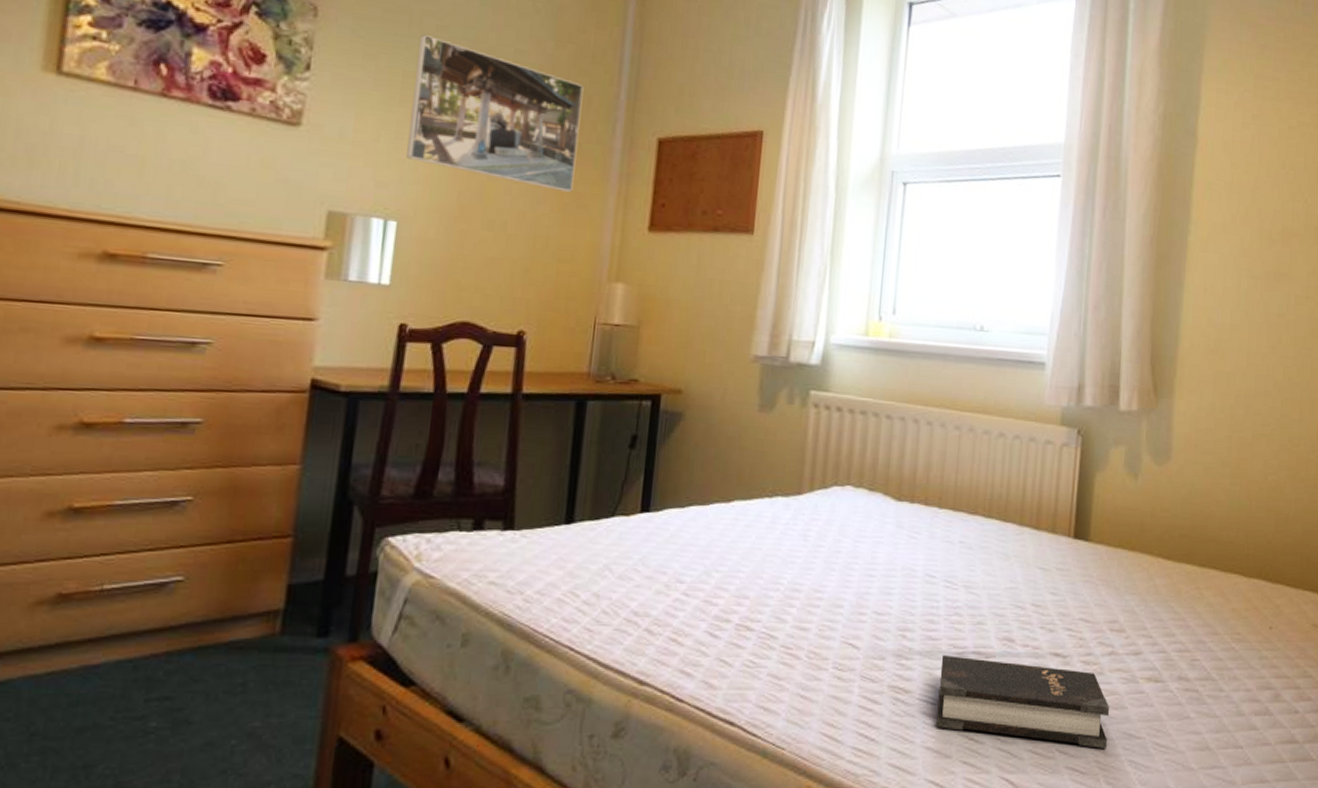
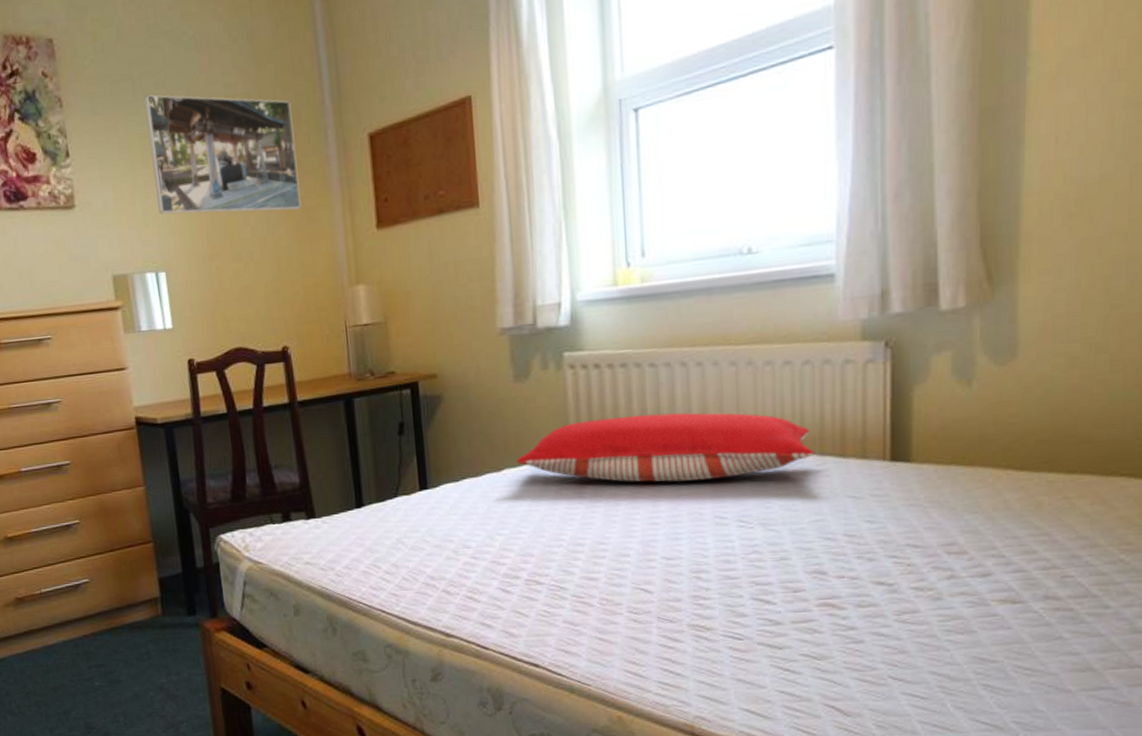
pillow: none [747,461,1015,537] -> present [516,412,815,483]
hardback book: present [936,655,1110,748] -> none [743,592,954,674]

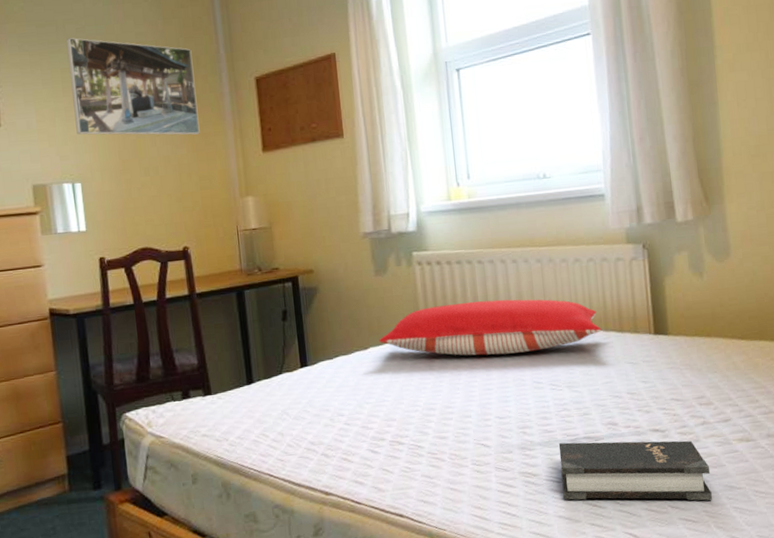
hardback book: none [743,592,954,674] -> present [558,440,713,501]

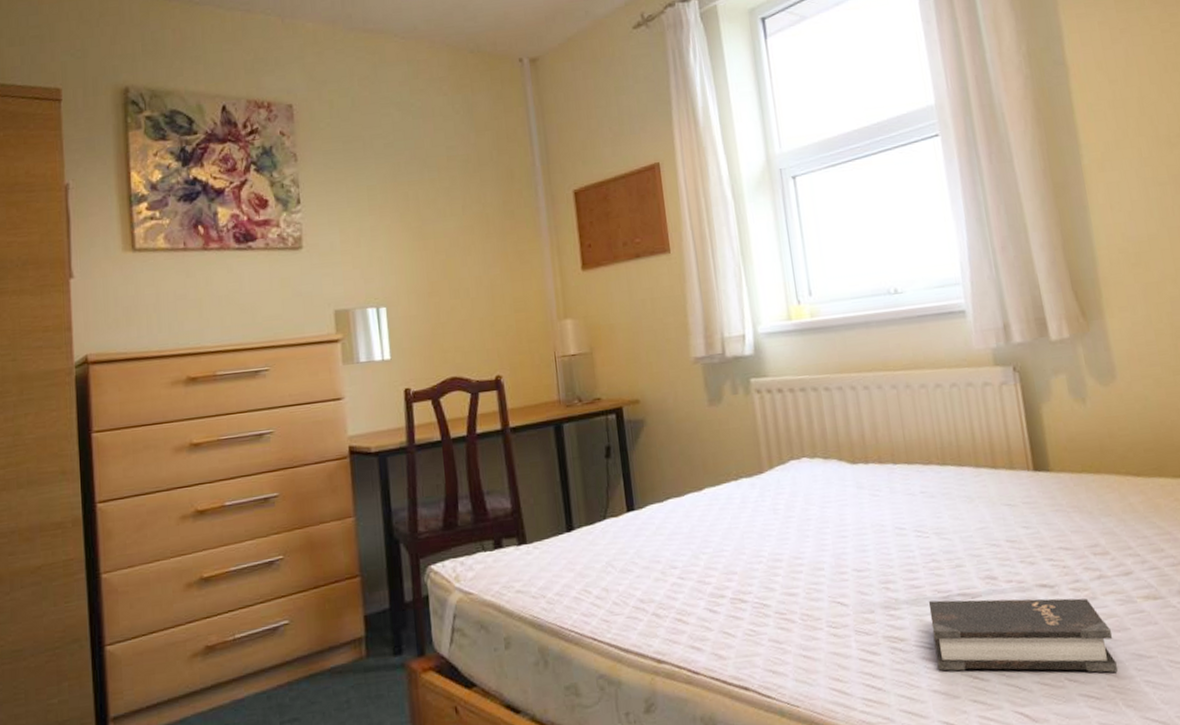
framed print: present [67,38,200,135] -> none [374,153,515,256]
pillow: present [379,299,602,356] -> none [715,431,971,498]

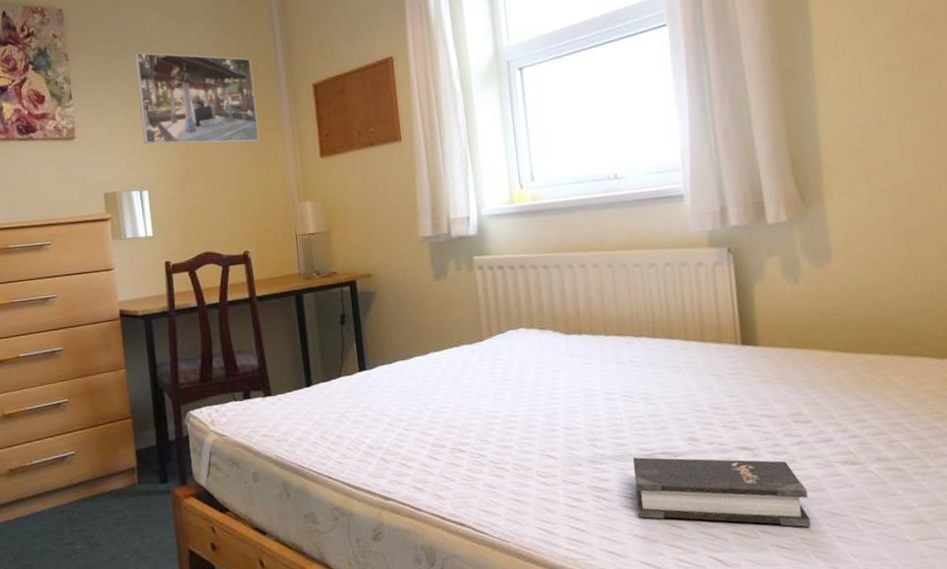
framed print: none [374,153,515,256] -> present [134,52,260,145]

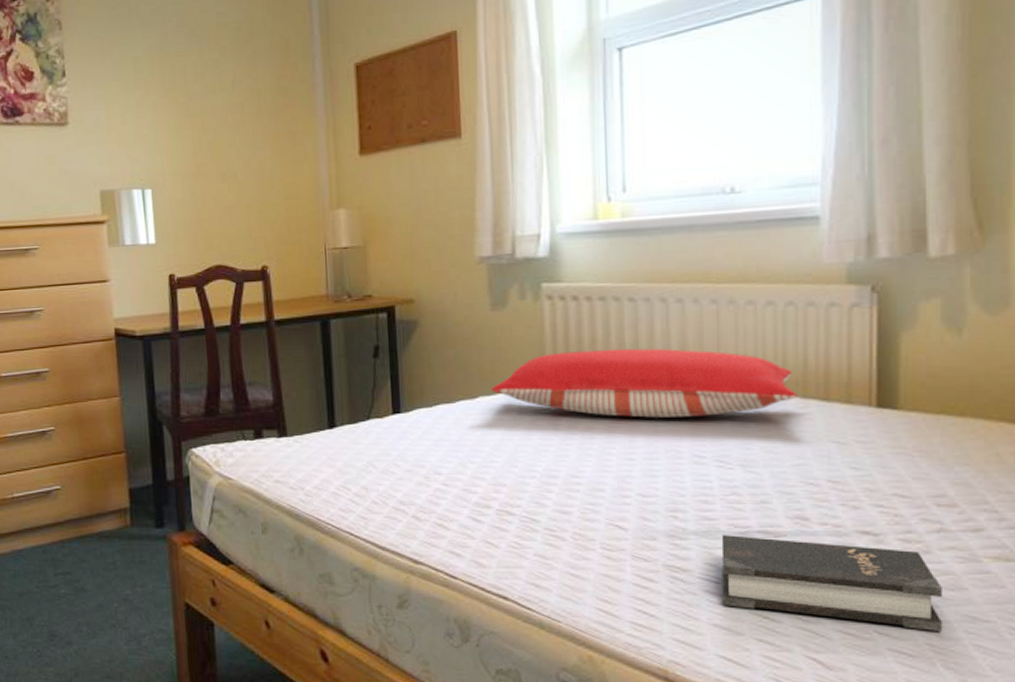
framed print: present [134,52,260,145] -> none [140,20,287,135]
pillow: none [438,305,681,364] -> present [491,348,797,418]

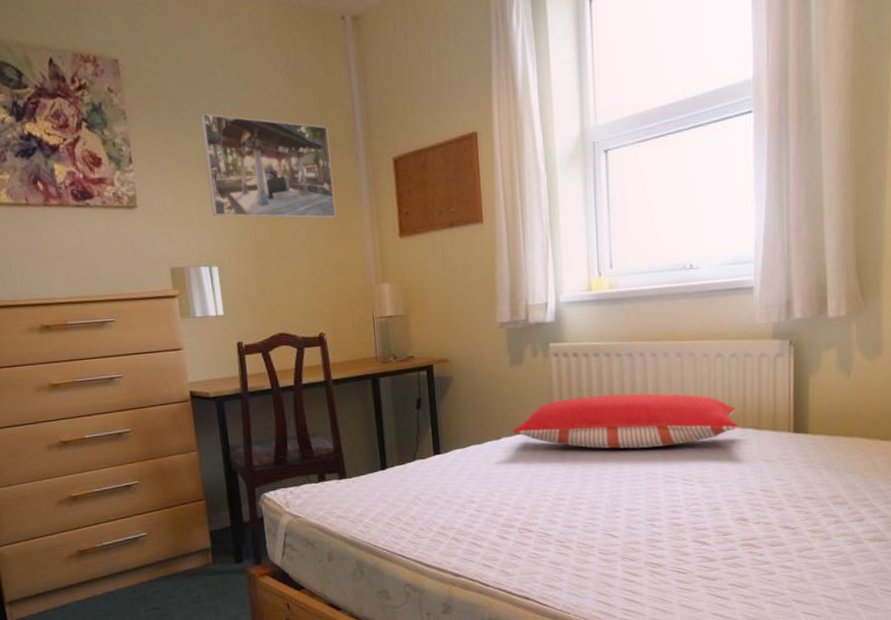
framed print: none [140,20,287,135] -> present [200,114,336,219]
hardback book: present [721,535,944,631] -> none [686,536,839,597]

